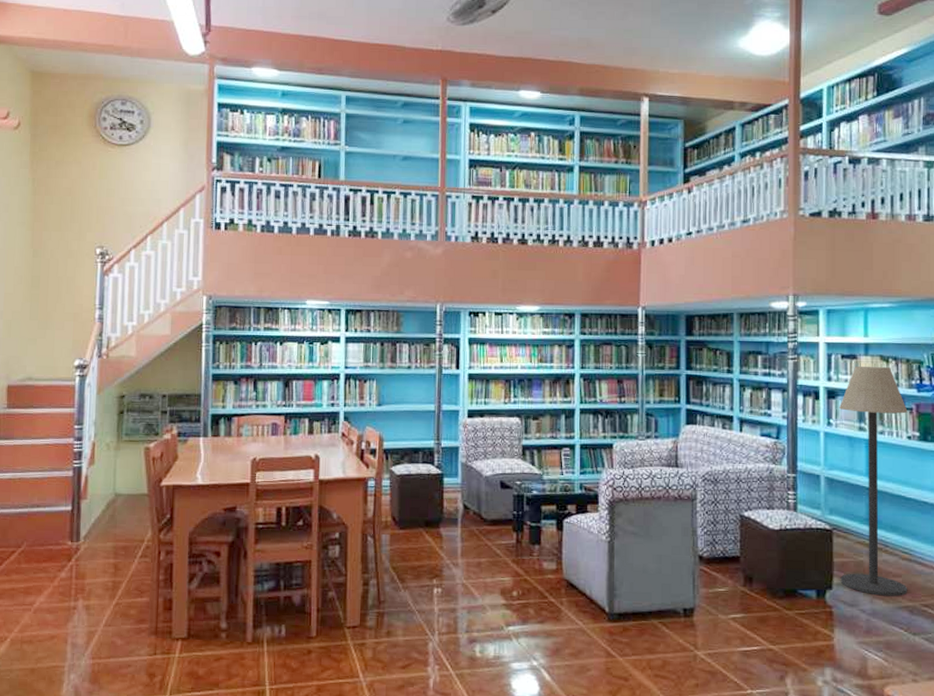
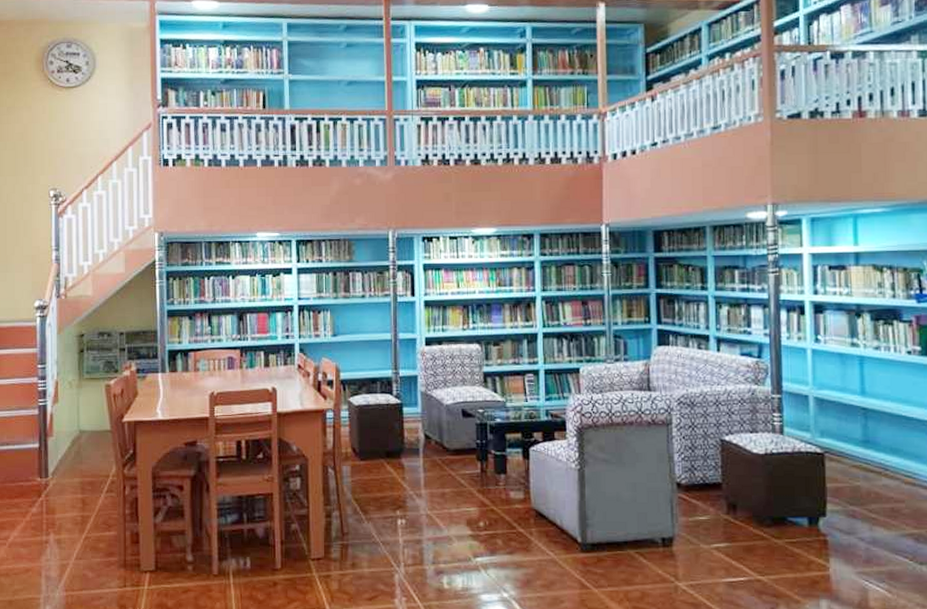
floor lamp: present [839,366,908,597] -> none [828,276,912,524]

